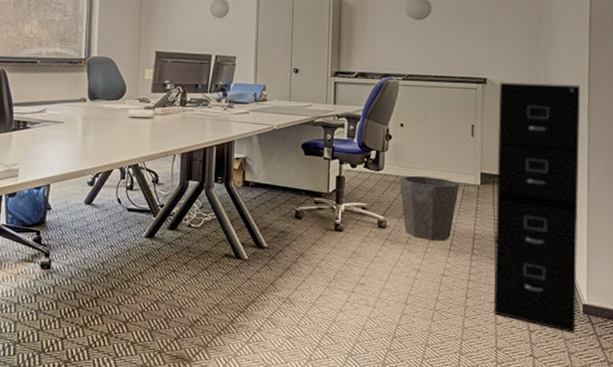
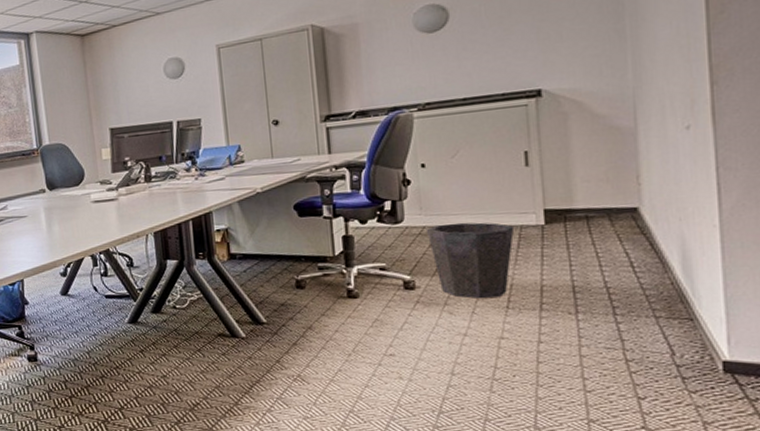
filing cabinet: present [493,82,581,333] -> none [563,74,713,398]

